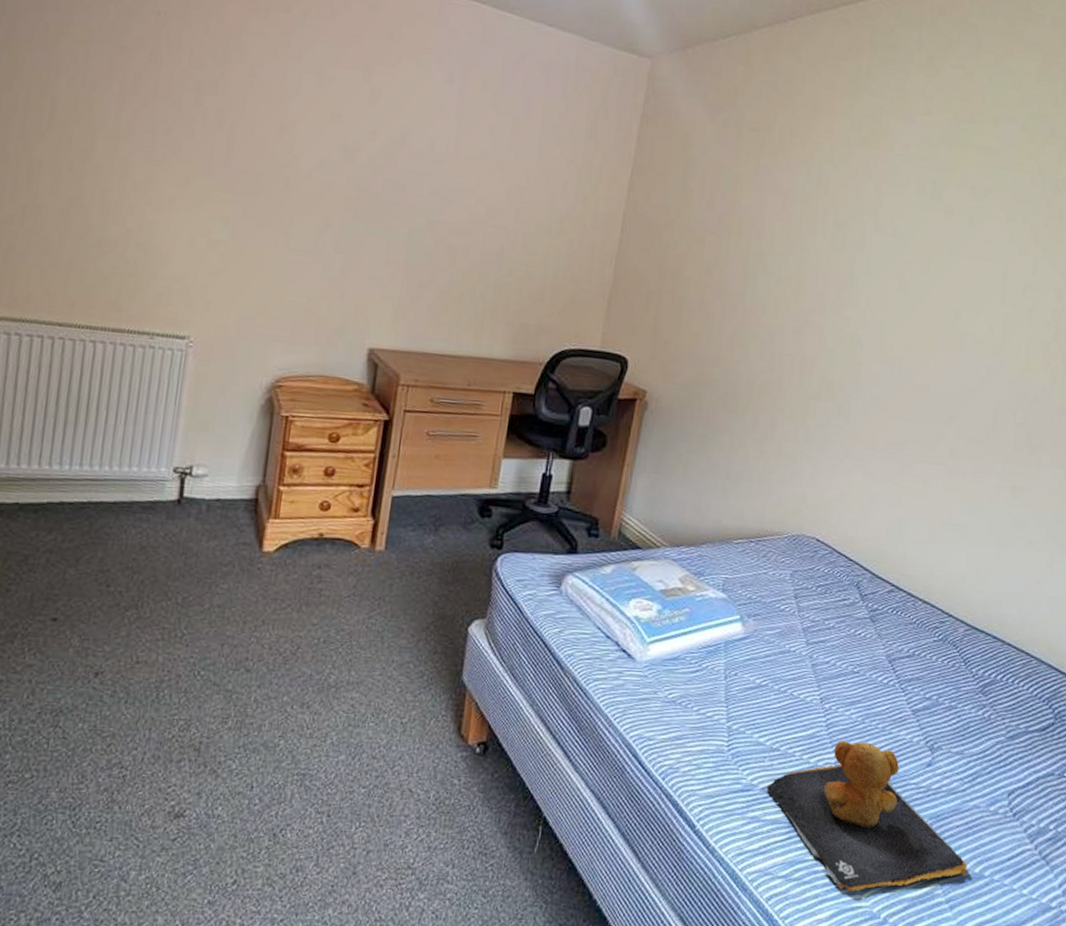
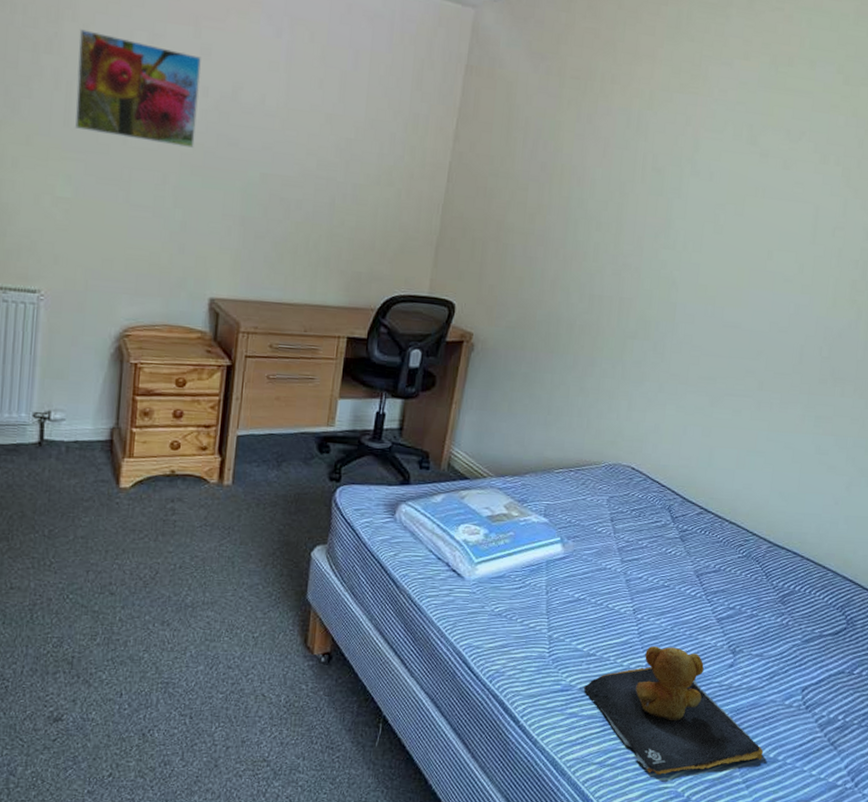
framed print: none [237,71,370,192] -> present [75,29,201,148]

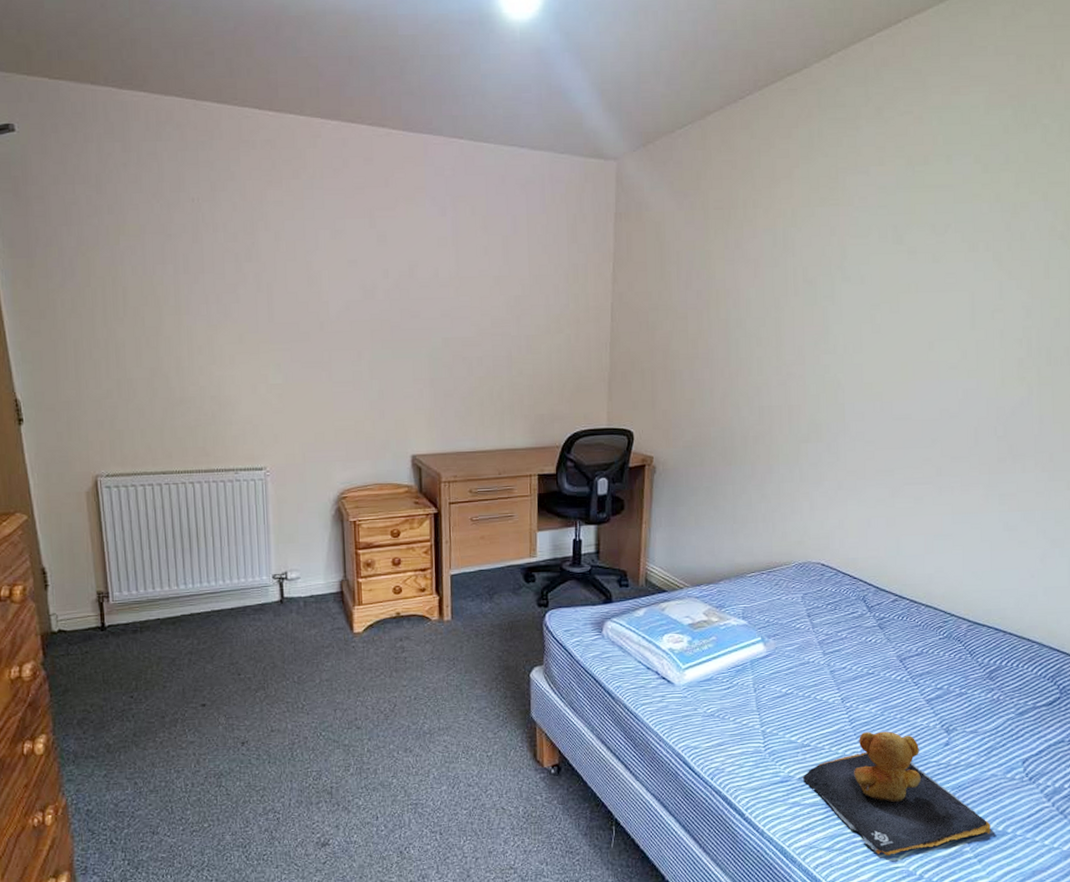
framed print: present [75,29,201,148] -> none [272,236,382,325]

